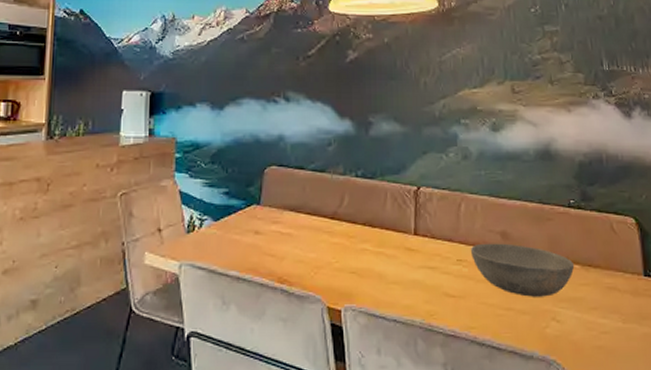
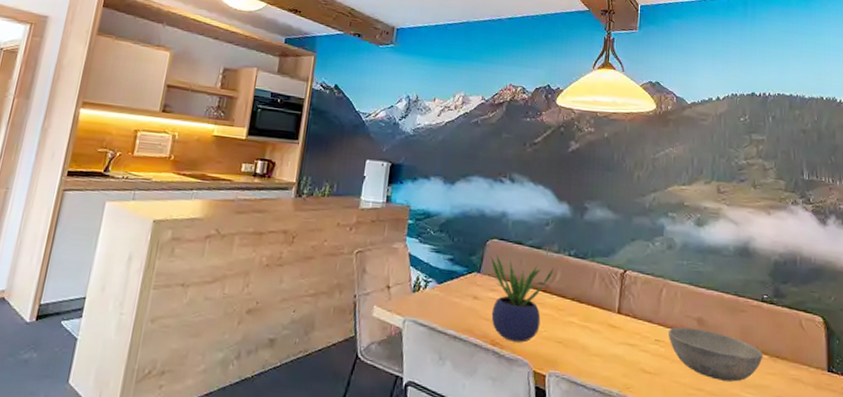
potted plant: none [269,183,341,277] -> present [489,255,555,343]

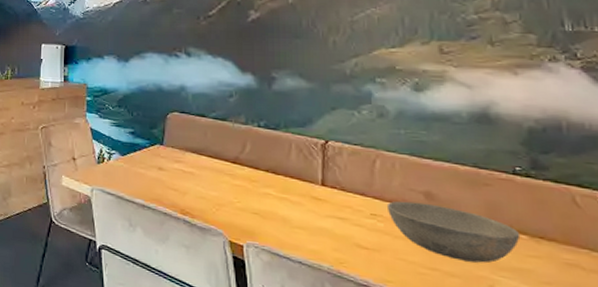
potted plant: present [489,255,555,343] -> none [171,127,243,213]

